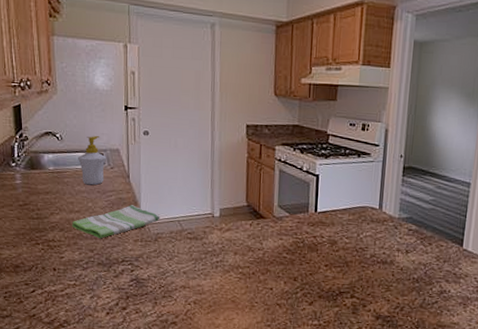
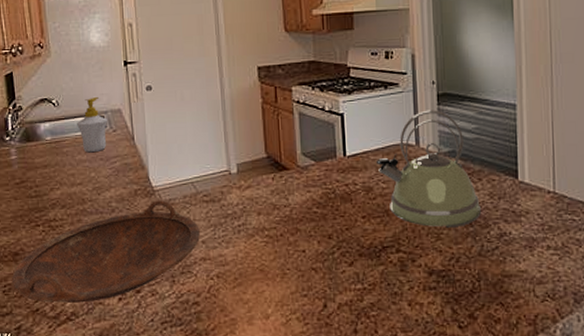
bowl: none [12,232,182,314] -> present [11,200,200,303]
dish towel: present [71,205,160,239] -> none [73,170,171,213]
kettle: none [342,179,428,282] -> present [375,110,481,228]

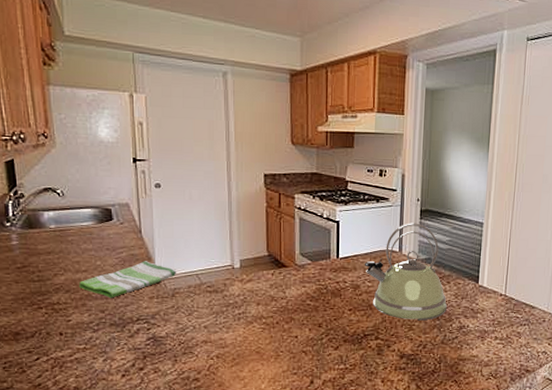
bowl: present [11,200,200,303] -> none [12,289,202,378]
dish towel: none [73,170,171,213] -> present [78,261,177,298]
soap bottle: present [77,97,107,153] -> none [83,190,114,243]

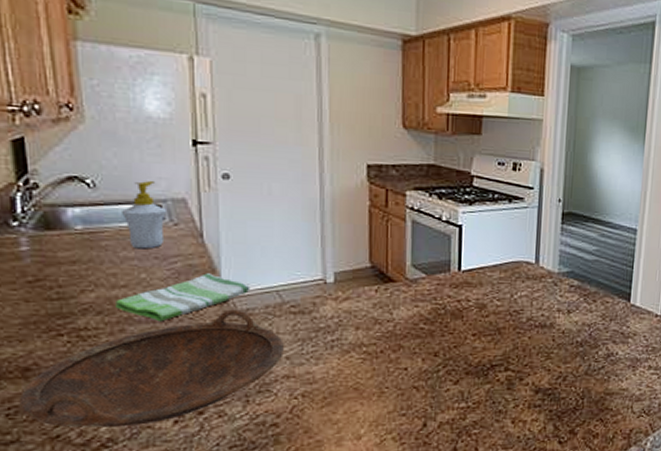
bowl: none [12,289,202,378] -> present [19,309,284,428]
soap bottle: none [83,190,114,243] -> present [122,181,166,249]
kettle: present [364,223,447,321] -> none [492,228,592,347]

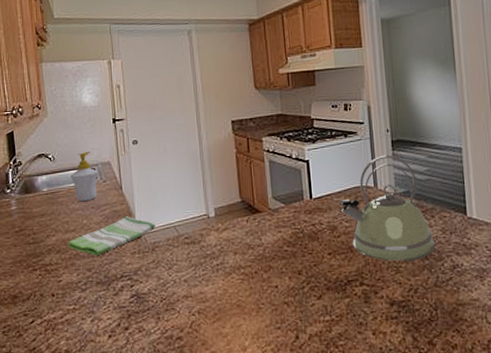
bowl: present [19,309,284,428] -> none [10,243,182,342]
kettle: none [492,228,592,347] -> present [339,155,435,262]

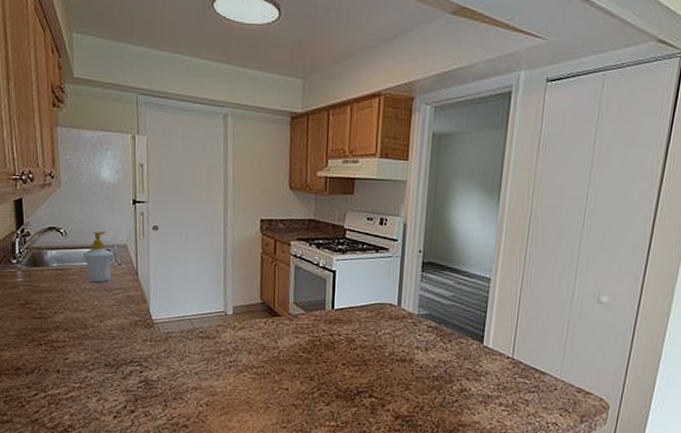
dish towel: present [67,216,156,256] -> none [76,303,171,339]
kettle: present [339,155,435,262] -> none [360,275,448,381]

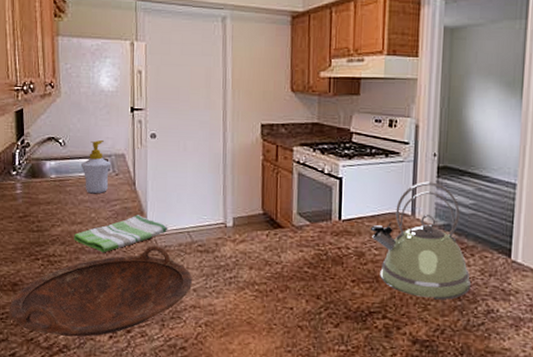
bowl: none [12,332,194,418] -> present [9,245,192,337]
dish towel: none [76,303,171,339] -> present [73,215,168,253]
kettle: none [360,275,448,381] -> present [370,181,471,300]

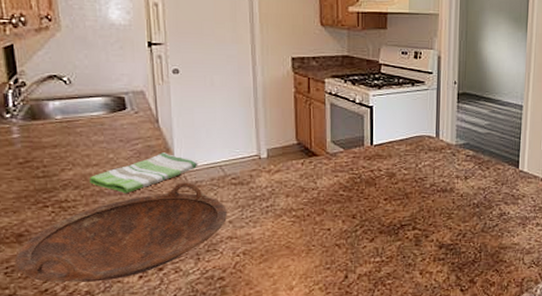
soap bottle: present [81,140,111,194] -> none [93,77,128,134]
kettle: present [370,181,471,300] -> none [399,107,487,209]

